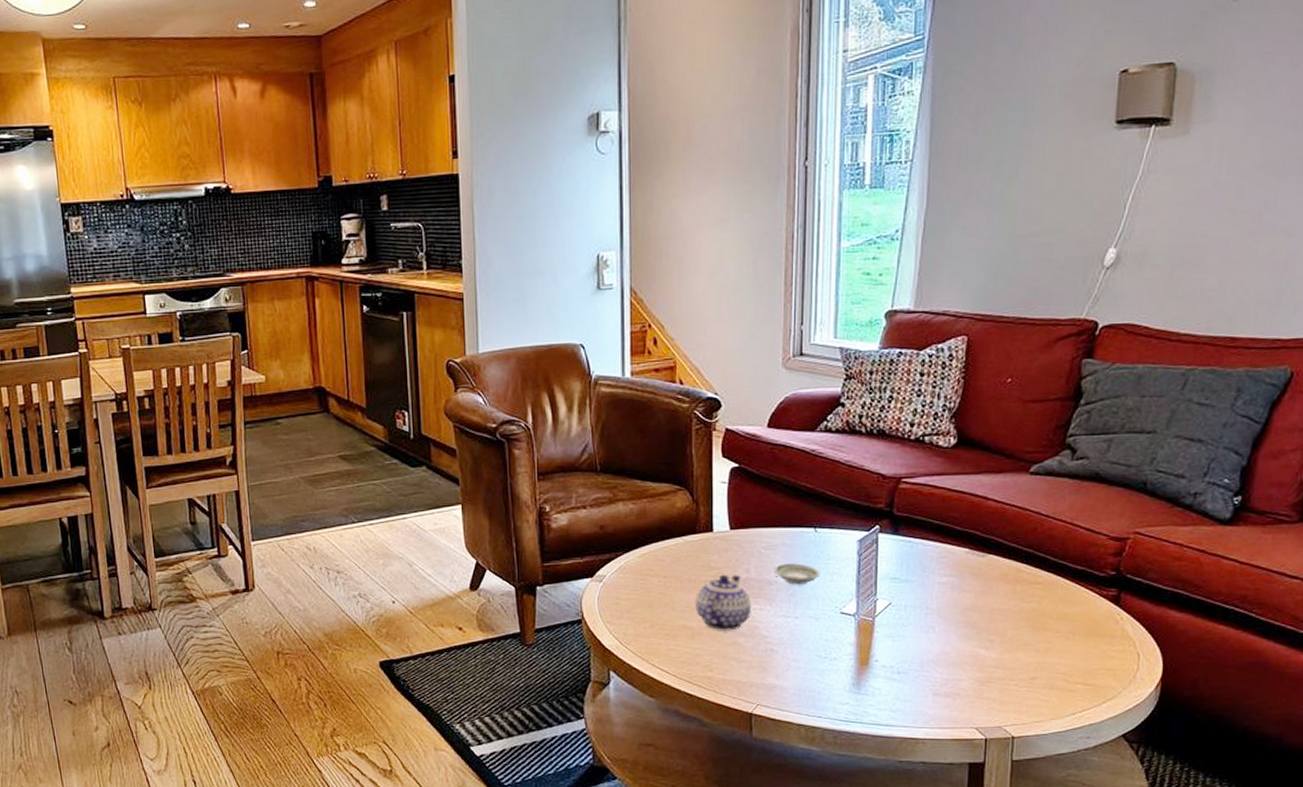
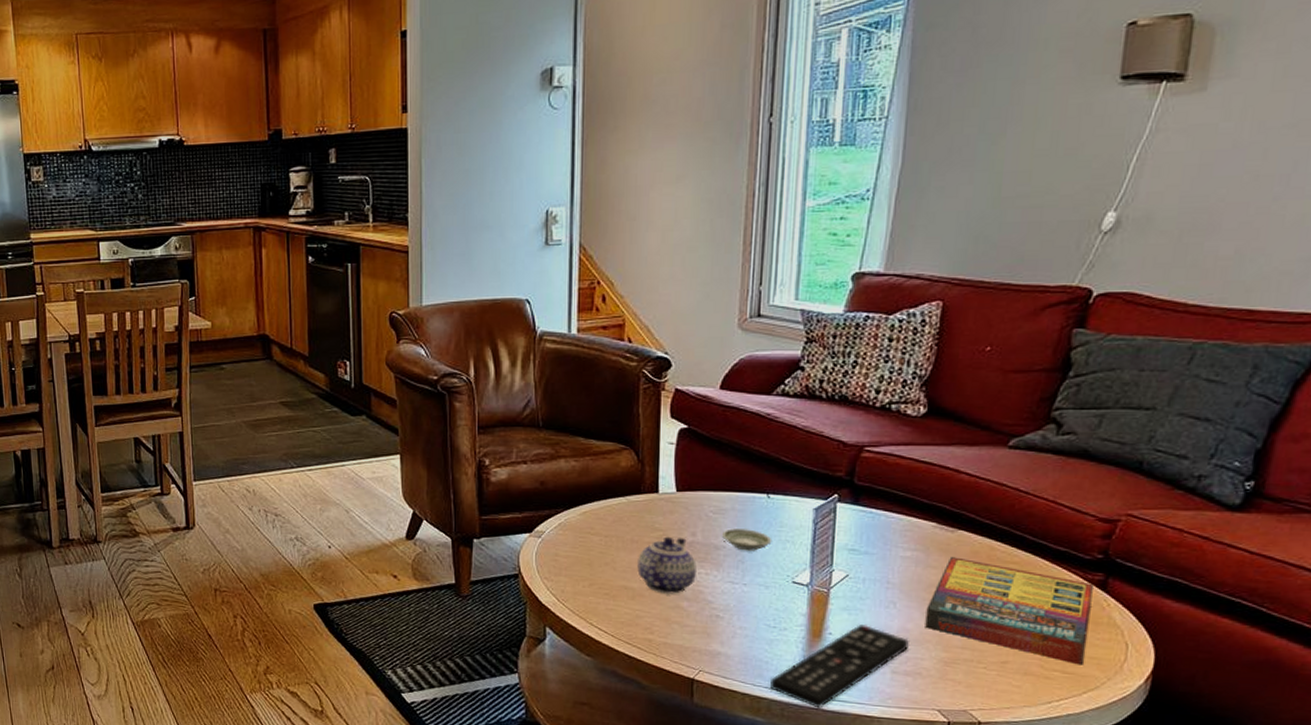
remote control: none [823,650,949,734] -> present [770,625,911,709]
game compilation box: none [962,581,1108,677] -> present [925,557,1093,665]

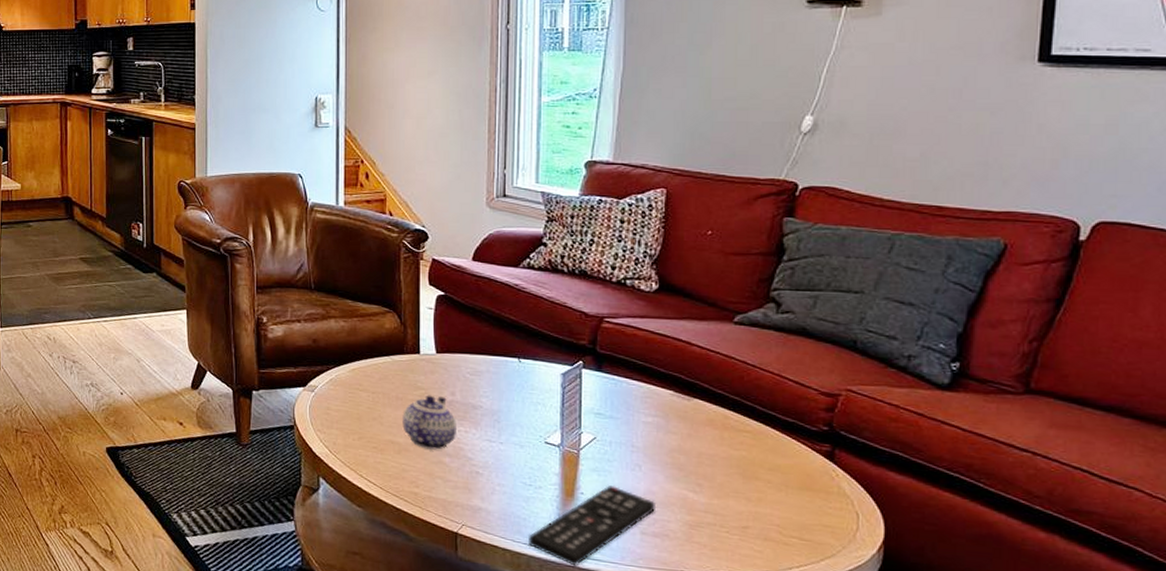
saucer: present [722,528,772,551] -> none [479,389,525,412]
game compilation box: present [925,557,1093,665] -> none [669,424,822,533]

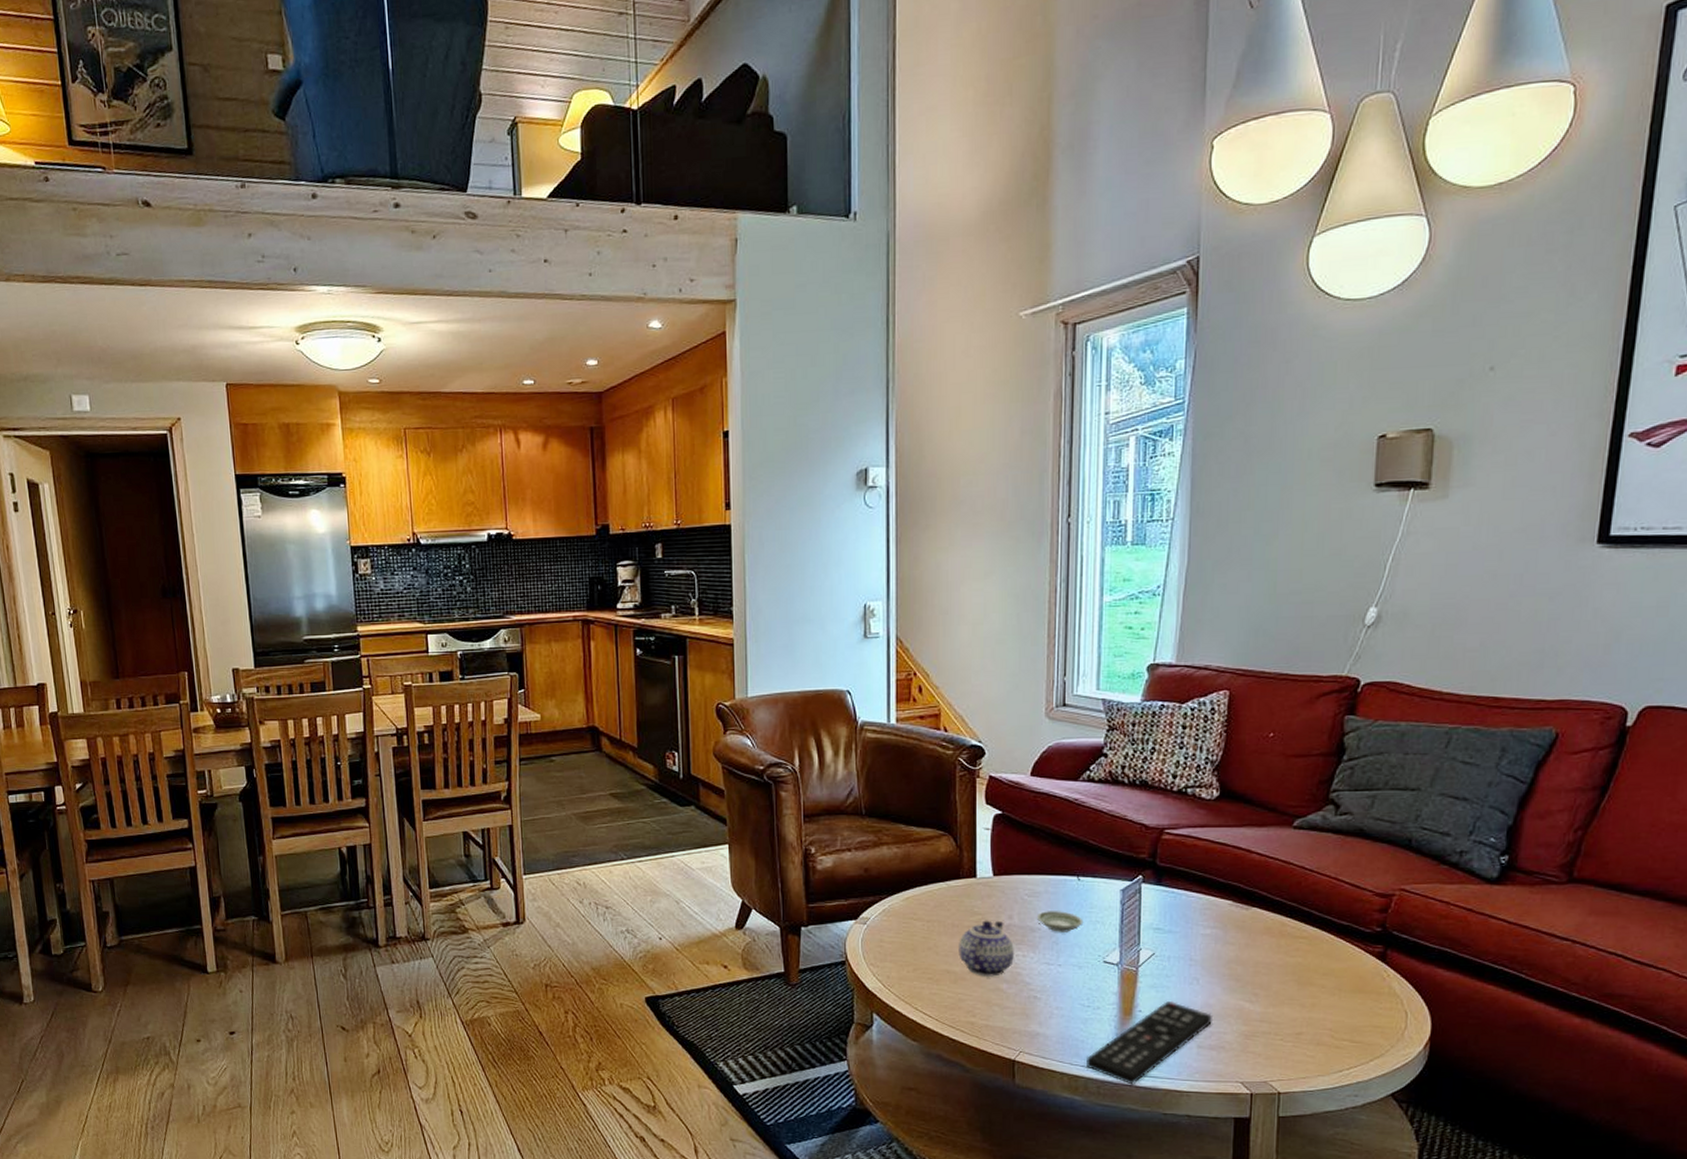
saucer: none [479,389,525,412] -> present [1037,911,1084,932]

